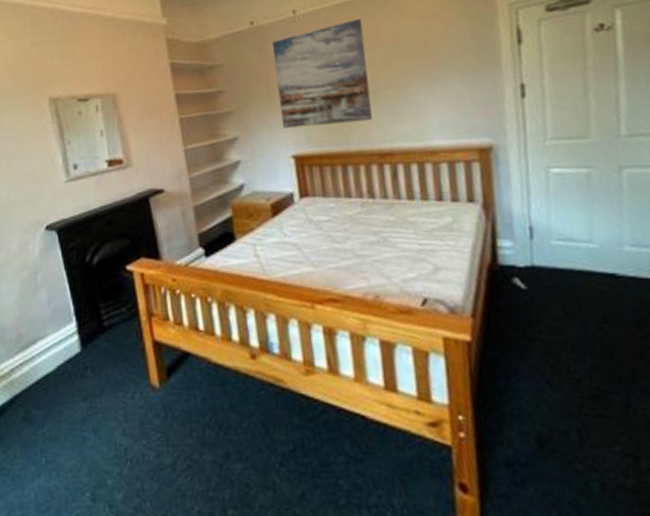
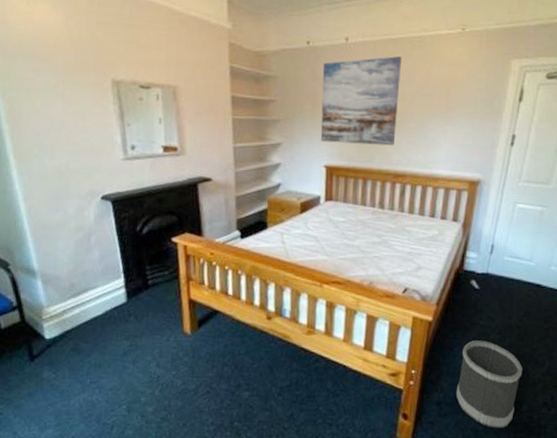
wastebasket: none [525,363,631,501] -> present [455,340,523,429]

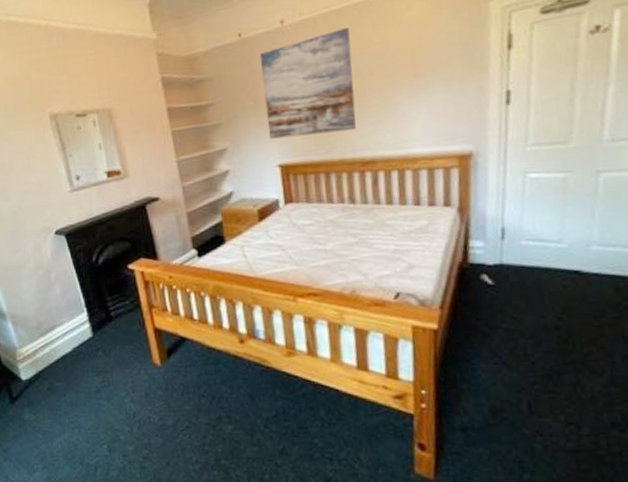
wastebasket: present [455,340,523,429] -> none [484,348,574,459]

